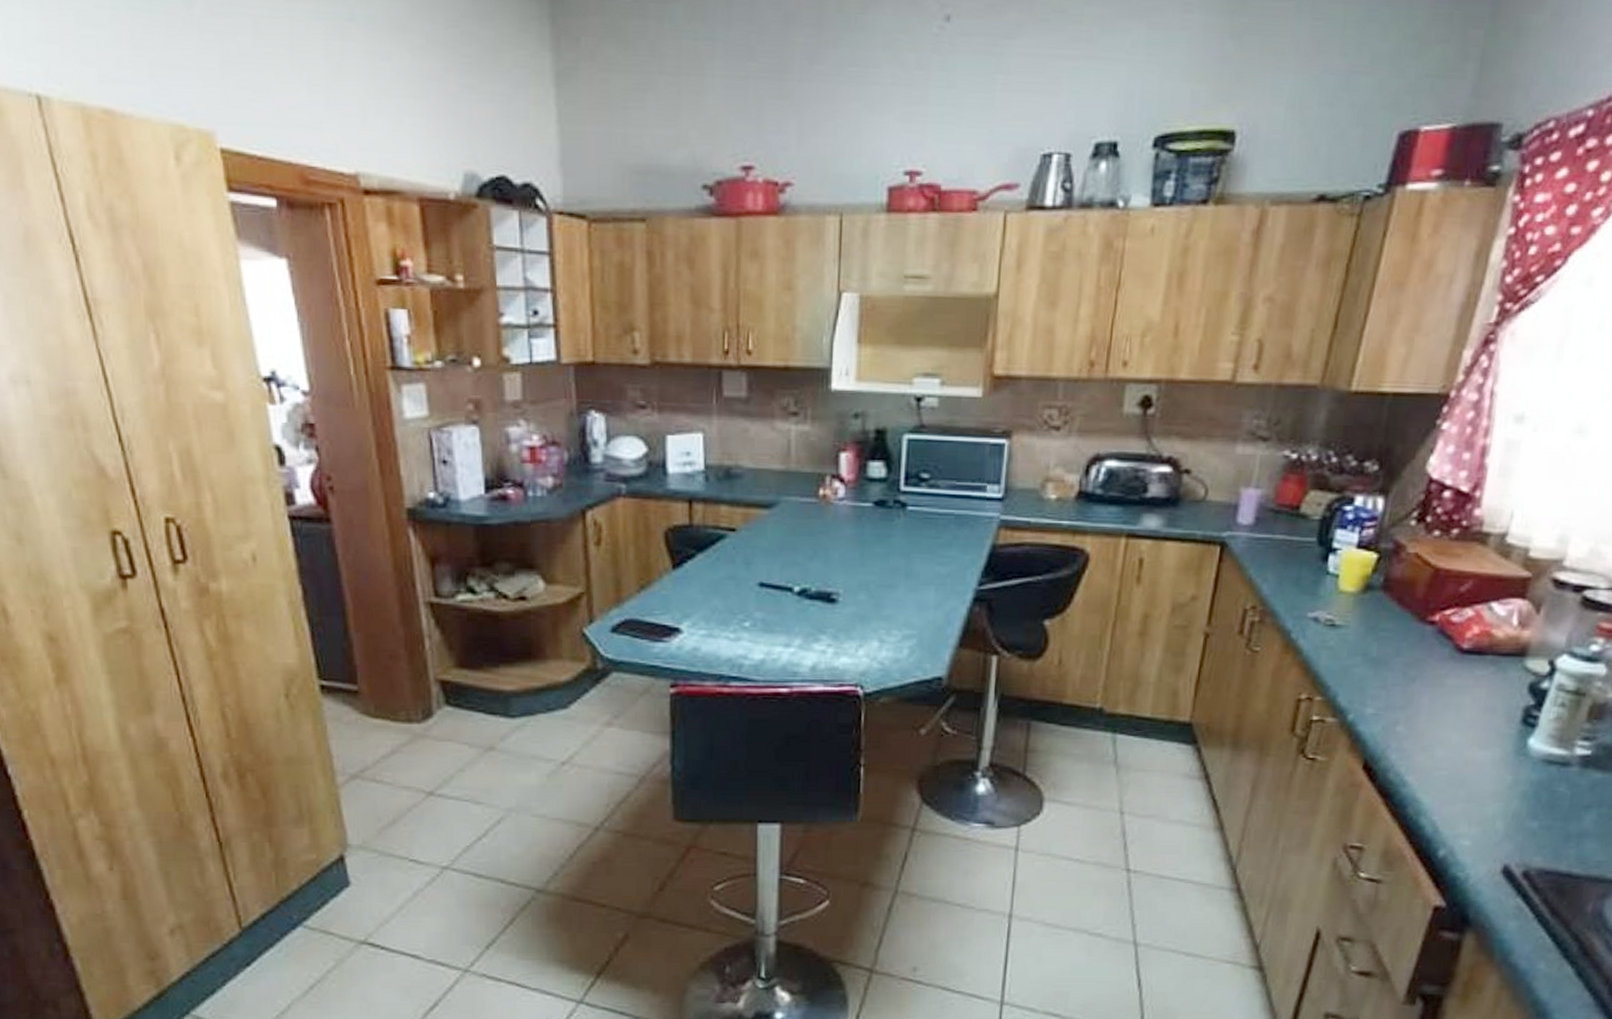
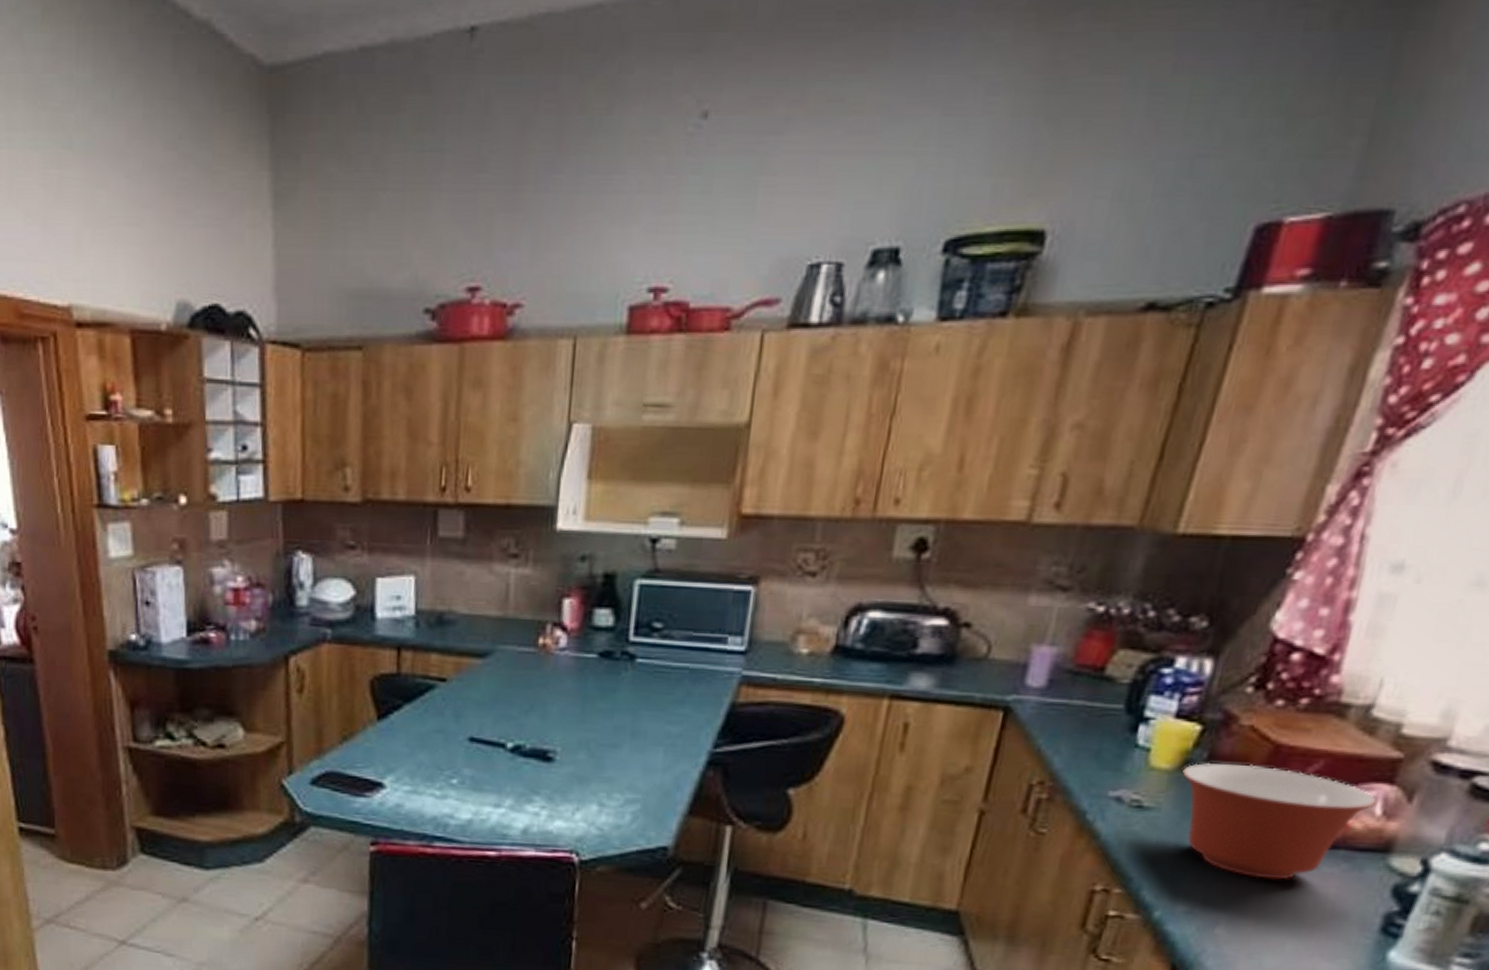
mixing bowl: none [1365,586,1515,683] -> present [1182,763,1379,880]

